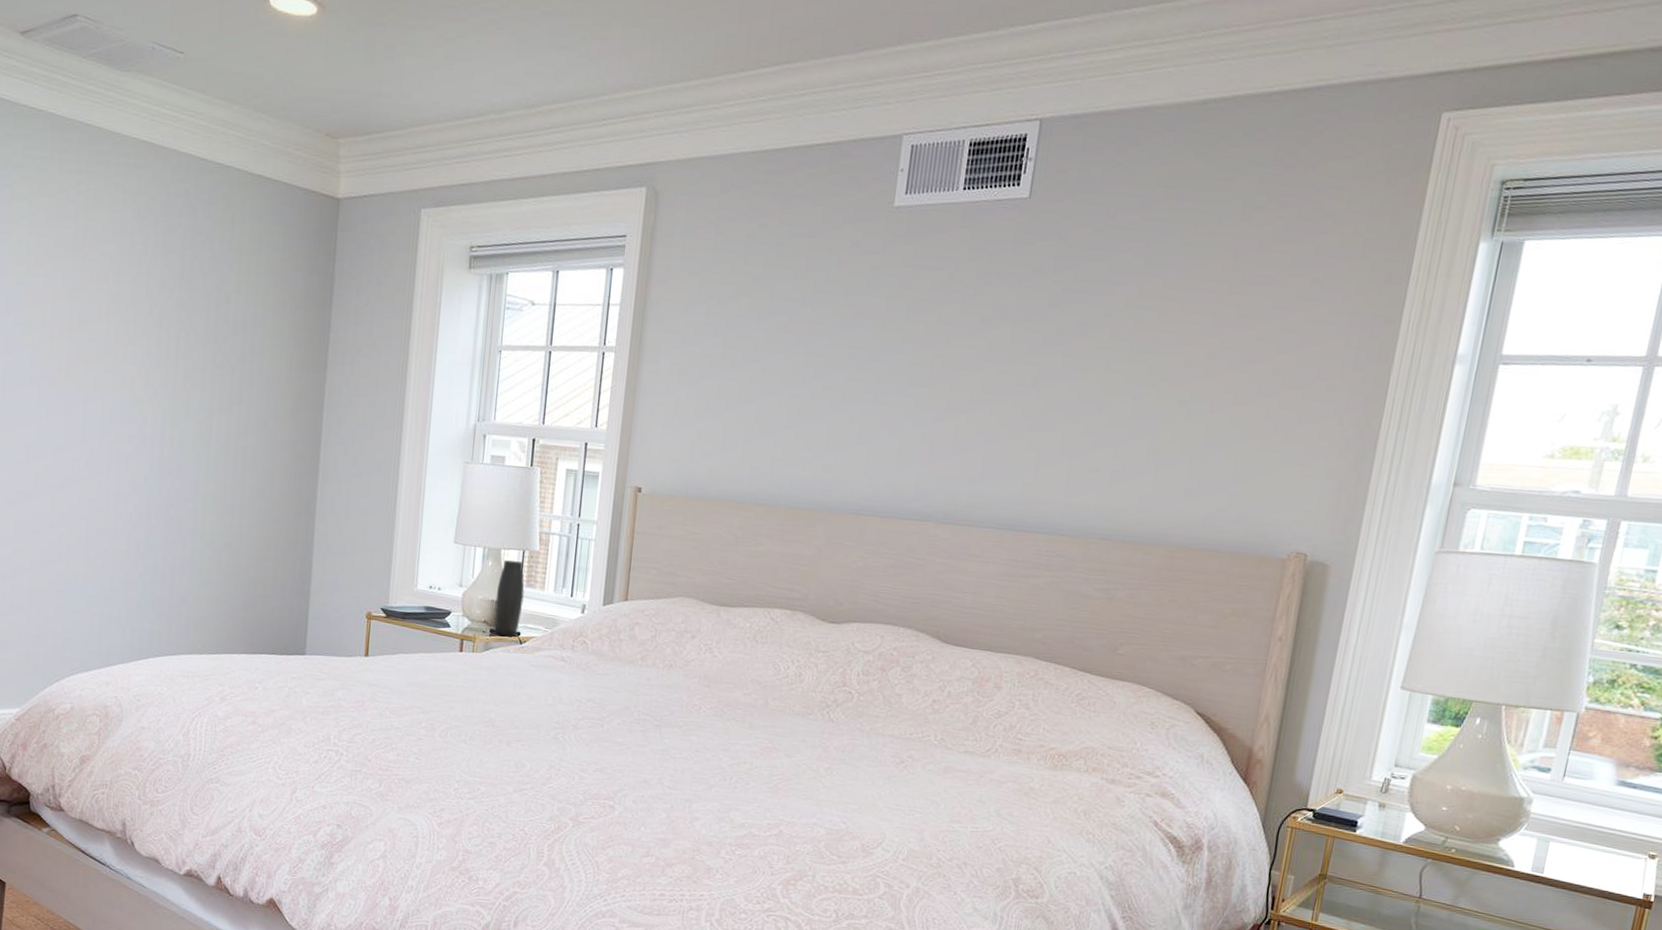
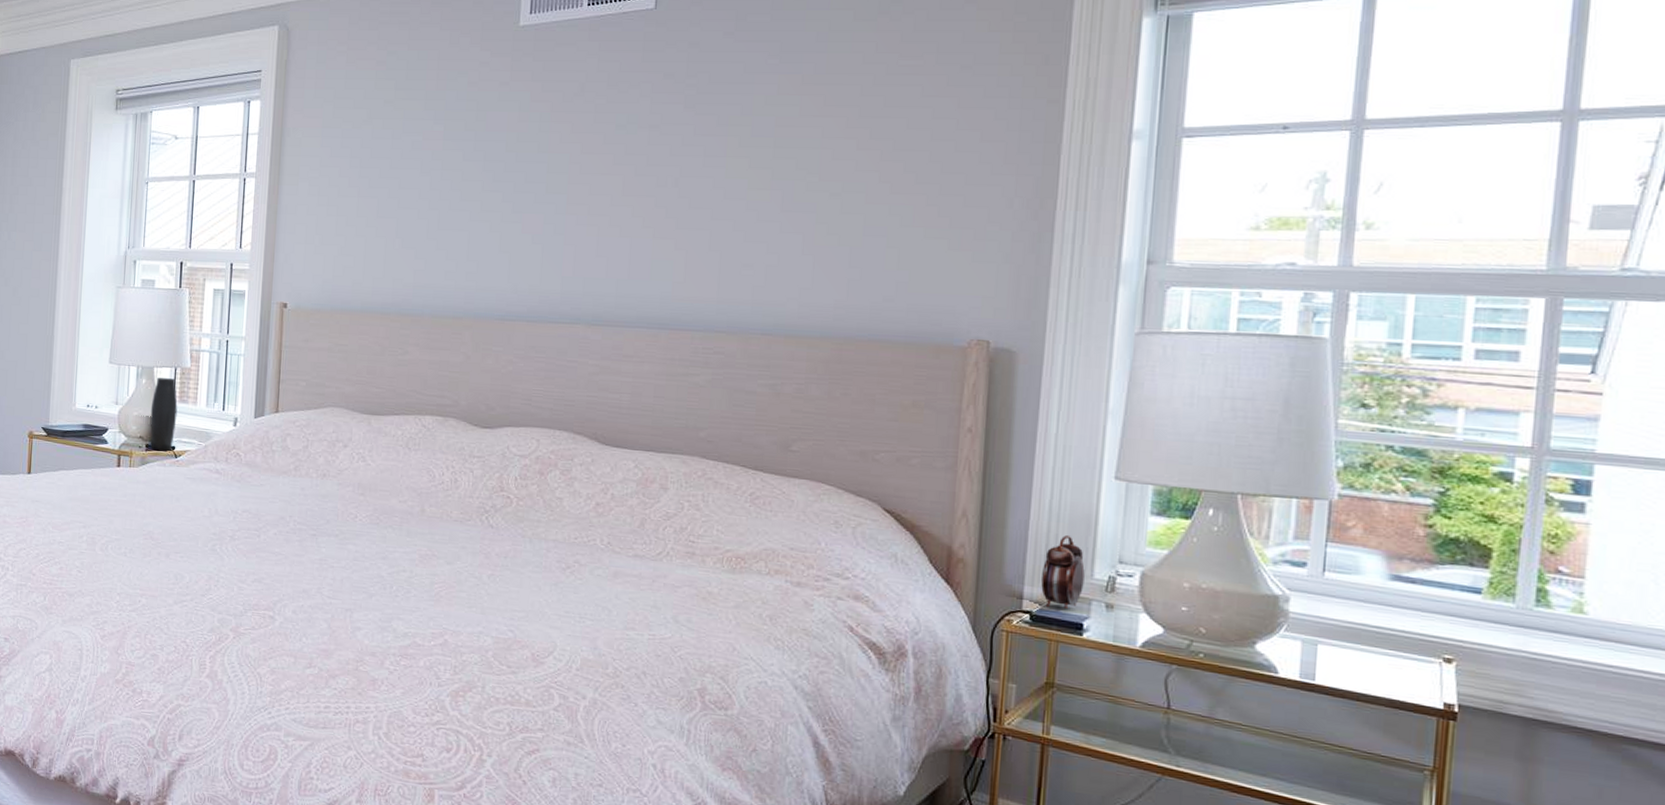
alarm clock: none [1325,740,1366,807] -> present [1041,535,1085,608]

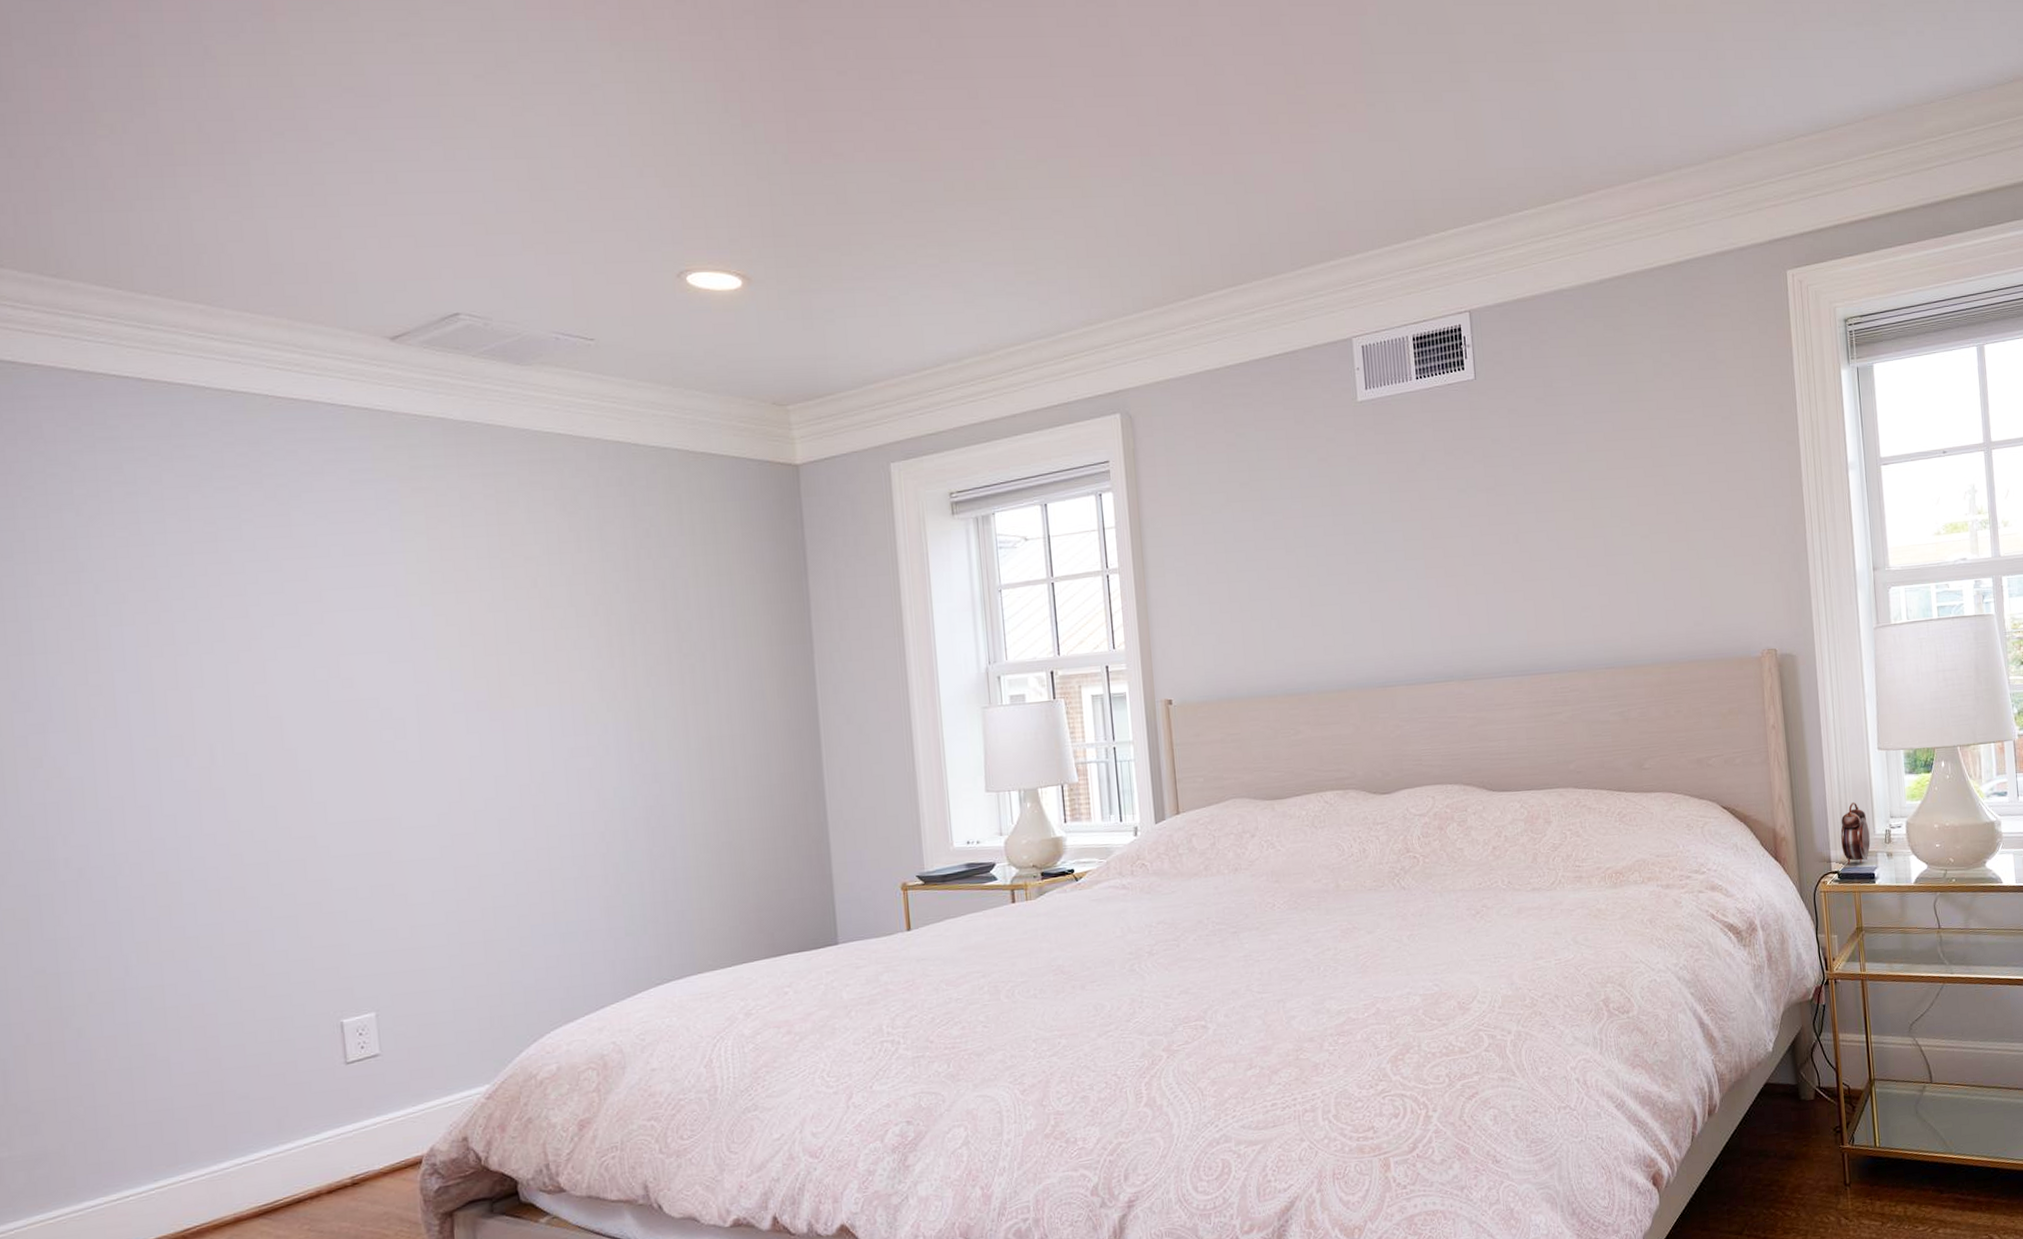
vase: present [150,378,178,452] -> none [1040,797,1072,878]

